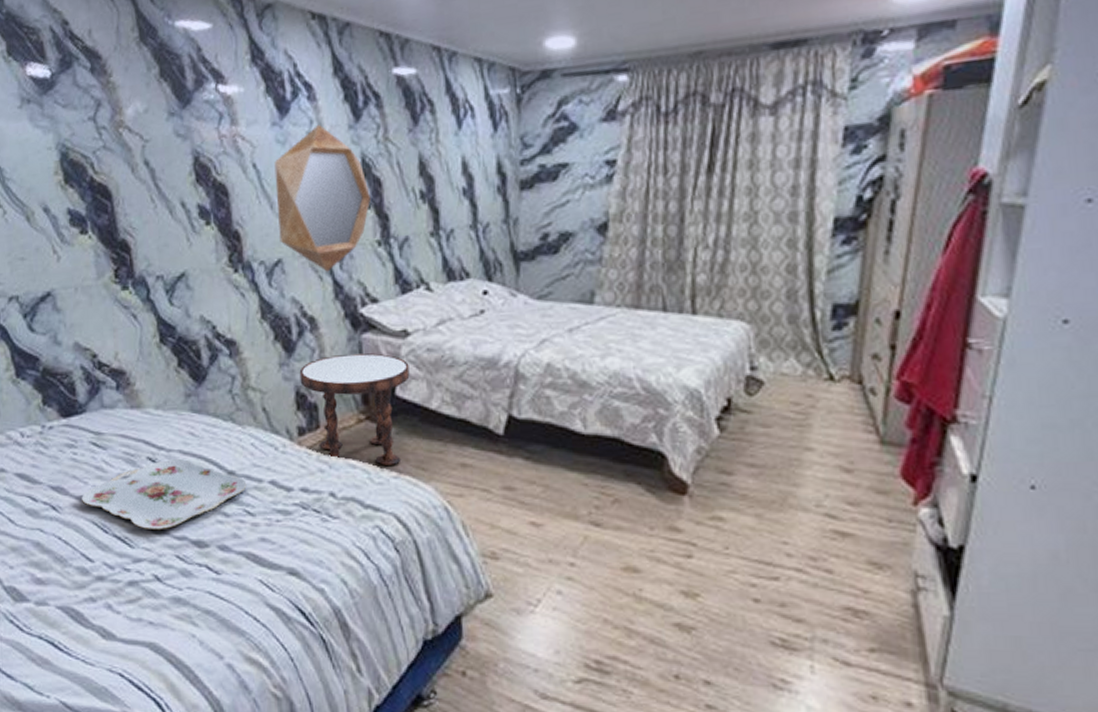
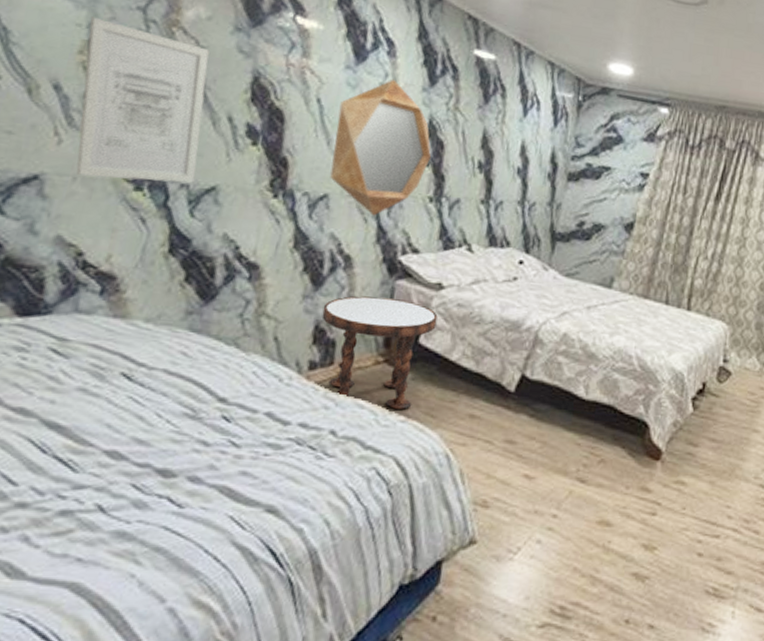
wall art: none [56,137,167,285] -> present [76,17,210,183]
serving tray: present [82,458,247,529] -> none [19,377,238,454]

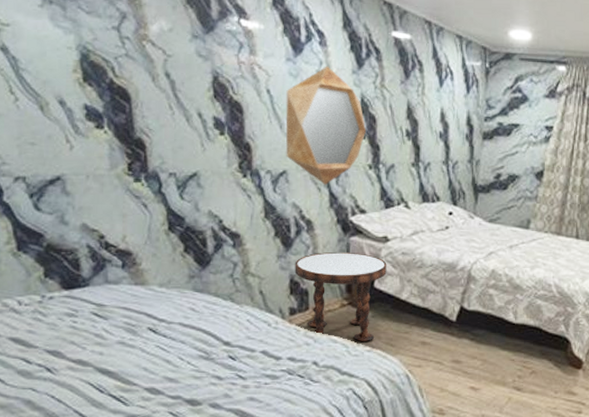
wall art: present [76,17,210,183] -> none [77,40,180,174]

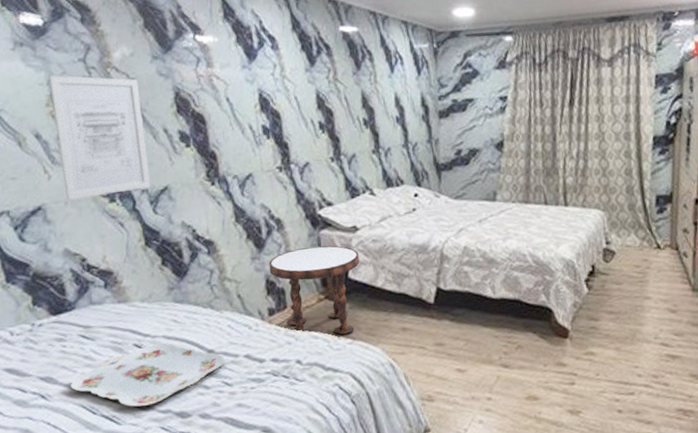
wall art: none [77,40,180,174] -> present [48,75,151,200]
serving tray: none [79,329,240,389] -> present [71,342,225,407]
home mirror: present [285,66,366,185] -> none [244,67,324,183]

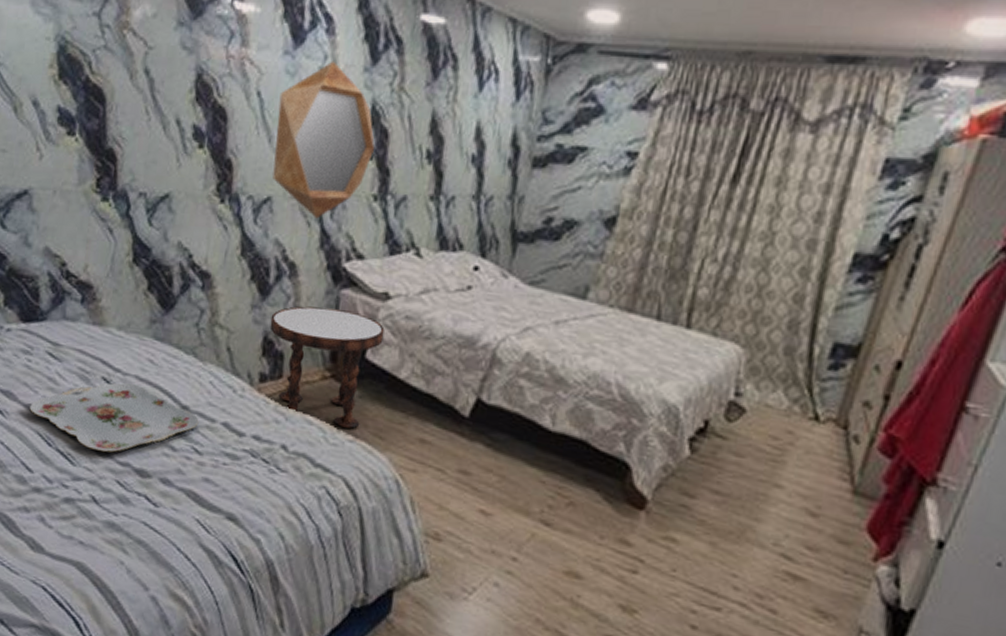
wall art: present [48,75,151,200] -> none [55,28,157,192]
home mirror: none [244,67,324,183] -> present [272,61,375,219]

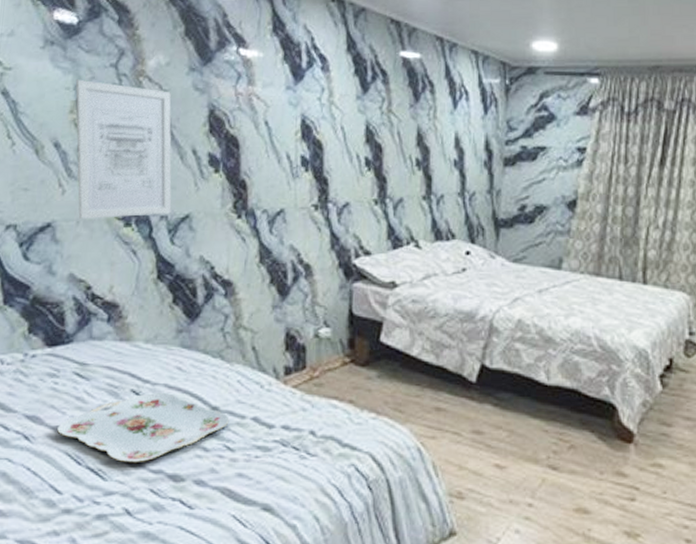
wall art: none [55,28,157,192] -> present [75,79,172,219]
side table: present [269,306,385,429] -> none [291,301,395,407]
home mirror: present [272,61,375,219] -> none [283,92,371,224]

